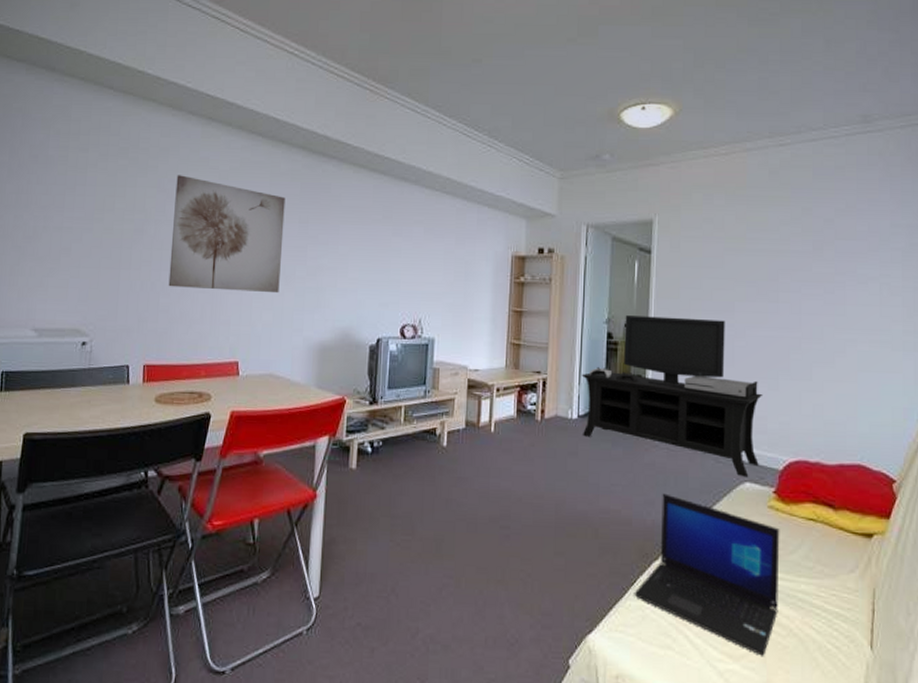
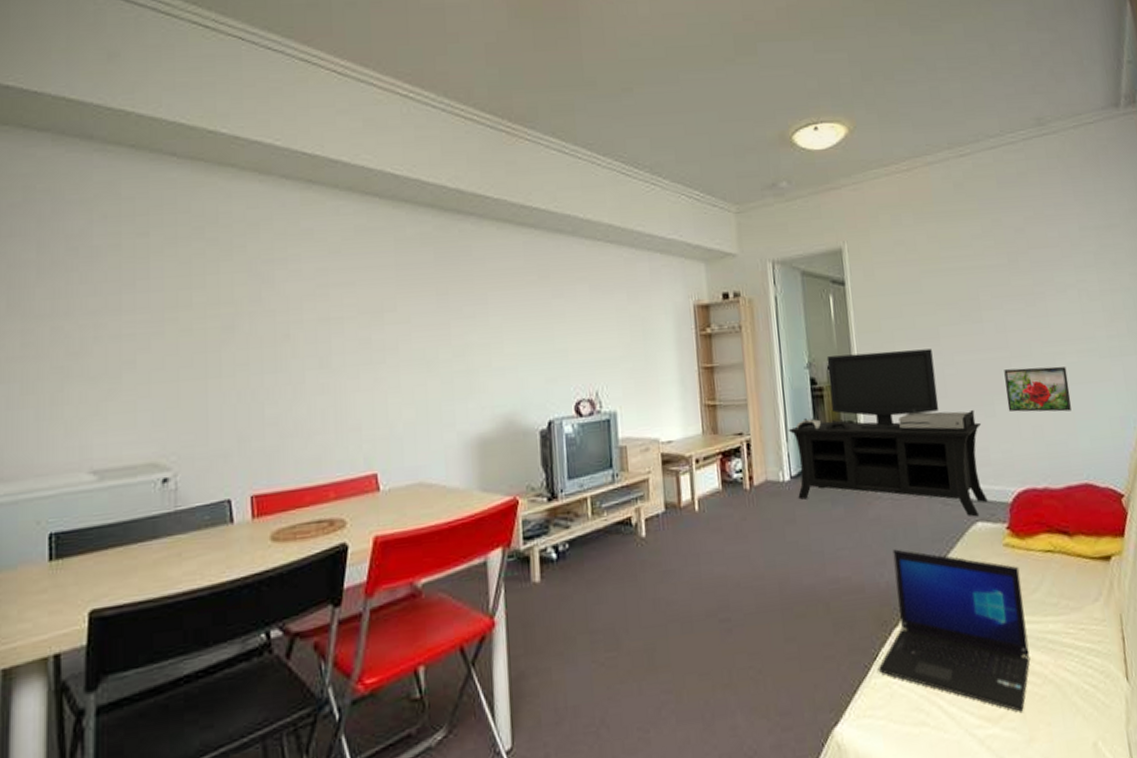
wall art: present [168,175,286,294] -> none [272,253,420,393]
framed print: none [791,349,856,396] -> present [1004,366,1072,412]

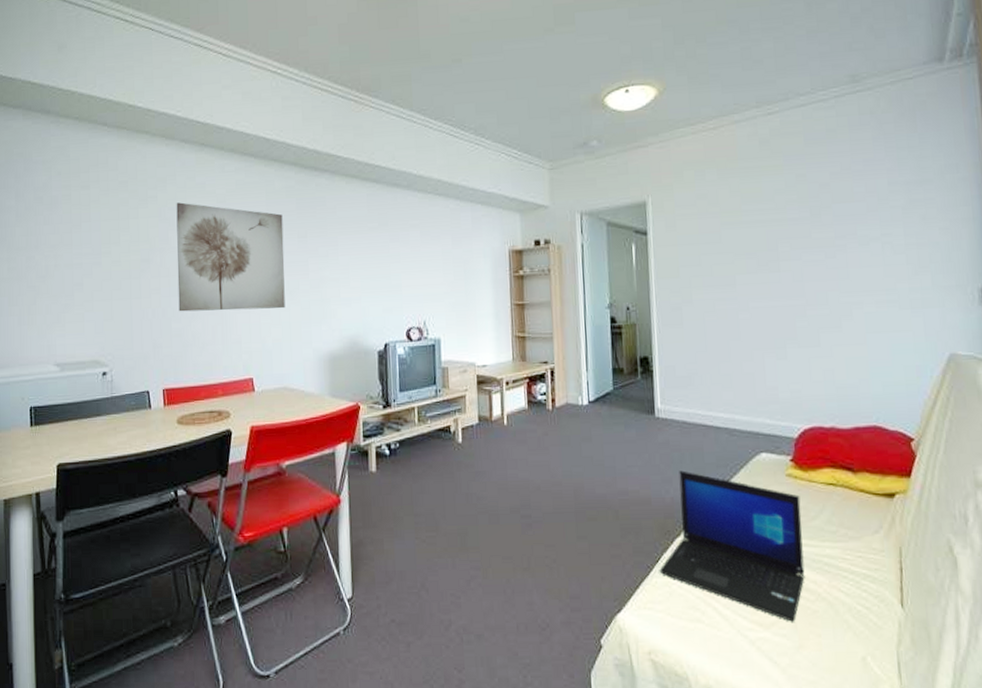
wall art: none [272,253,420,393] -> present [176,202,285,312]
media console: present [788,348,988,517] -> none [588,295,774,448]
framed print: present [1004,366,1072,412] -> none [798,315,866,358]

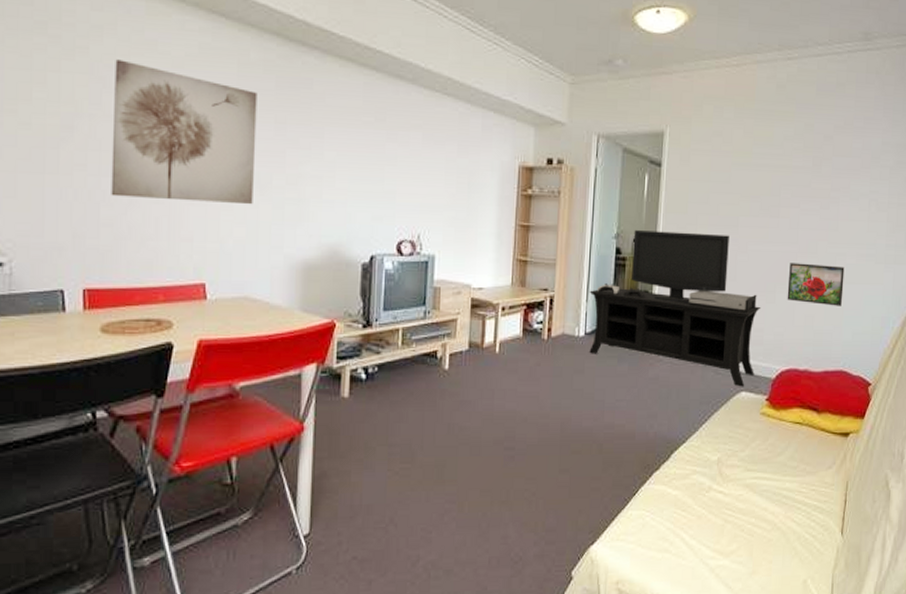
media console: none [588,295,774,448] -> present [589,230,761,387]
laptop: present [659,470,805,622] -> none [635,406,770,550]
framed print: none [798,315,866,358] -> present [787,263,845,306]

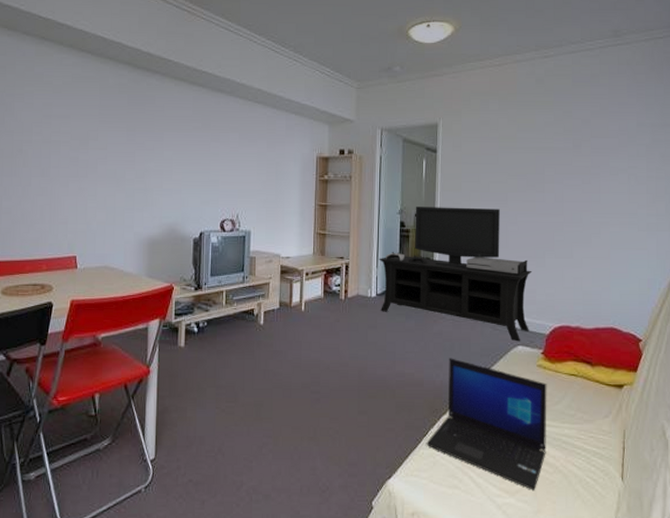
wall art: present [111,59,257,205] -> none [10,90,114,195]
laptop: none [635,406,770,550] -> present [426,358,547,490]
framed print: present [787,263,845,306] -> none [556,232,609,270]

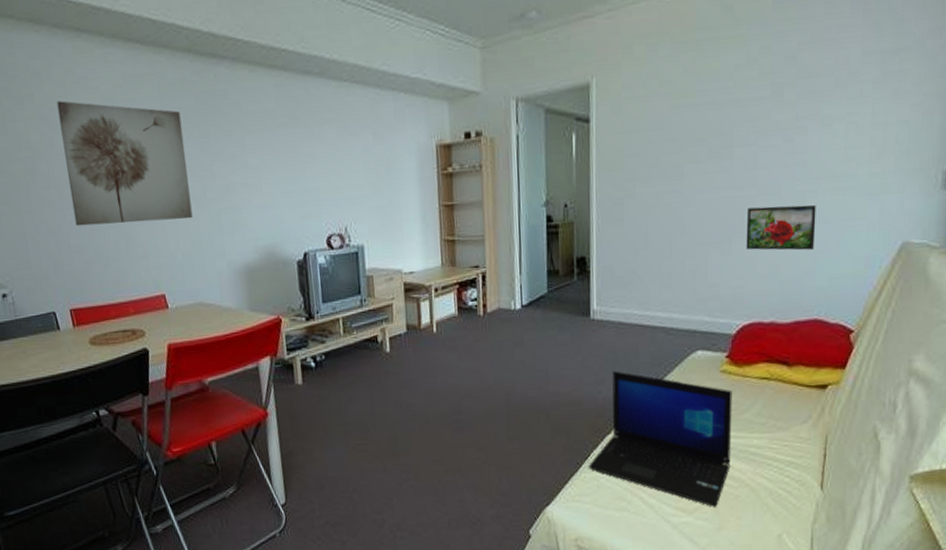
wall art: none [10,90,114,195] -> present [56,101,193,226]
media console: present [379,207,533,342] -> none [522,187,716,346]
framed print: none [556,232,609,270] -> present [746,204,816,251]

